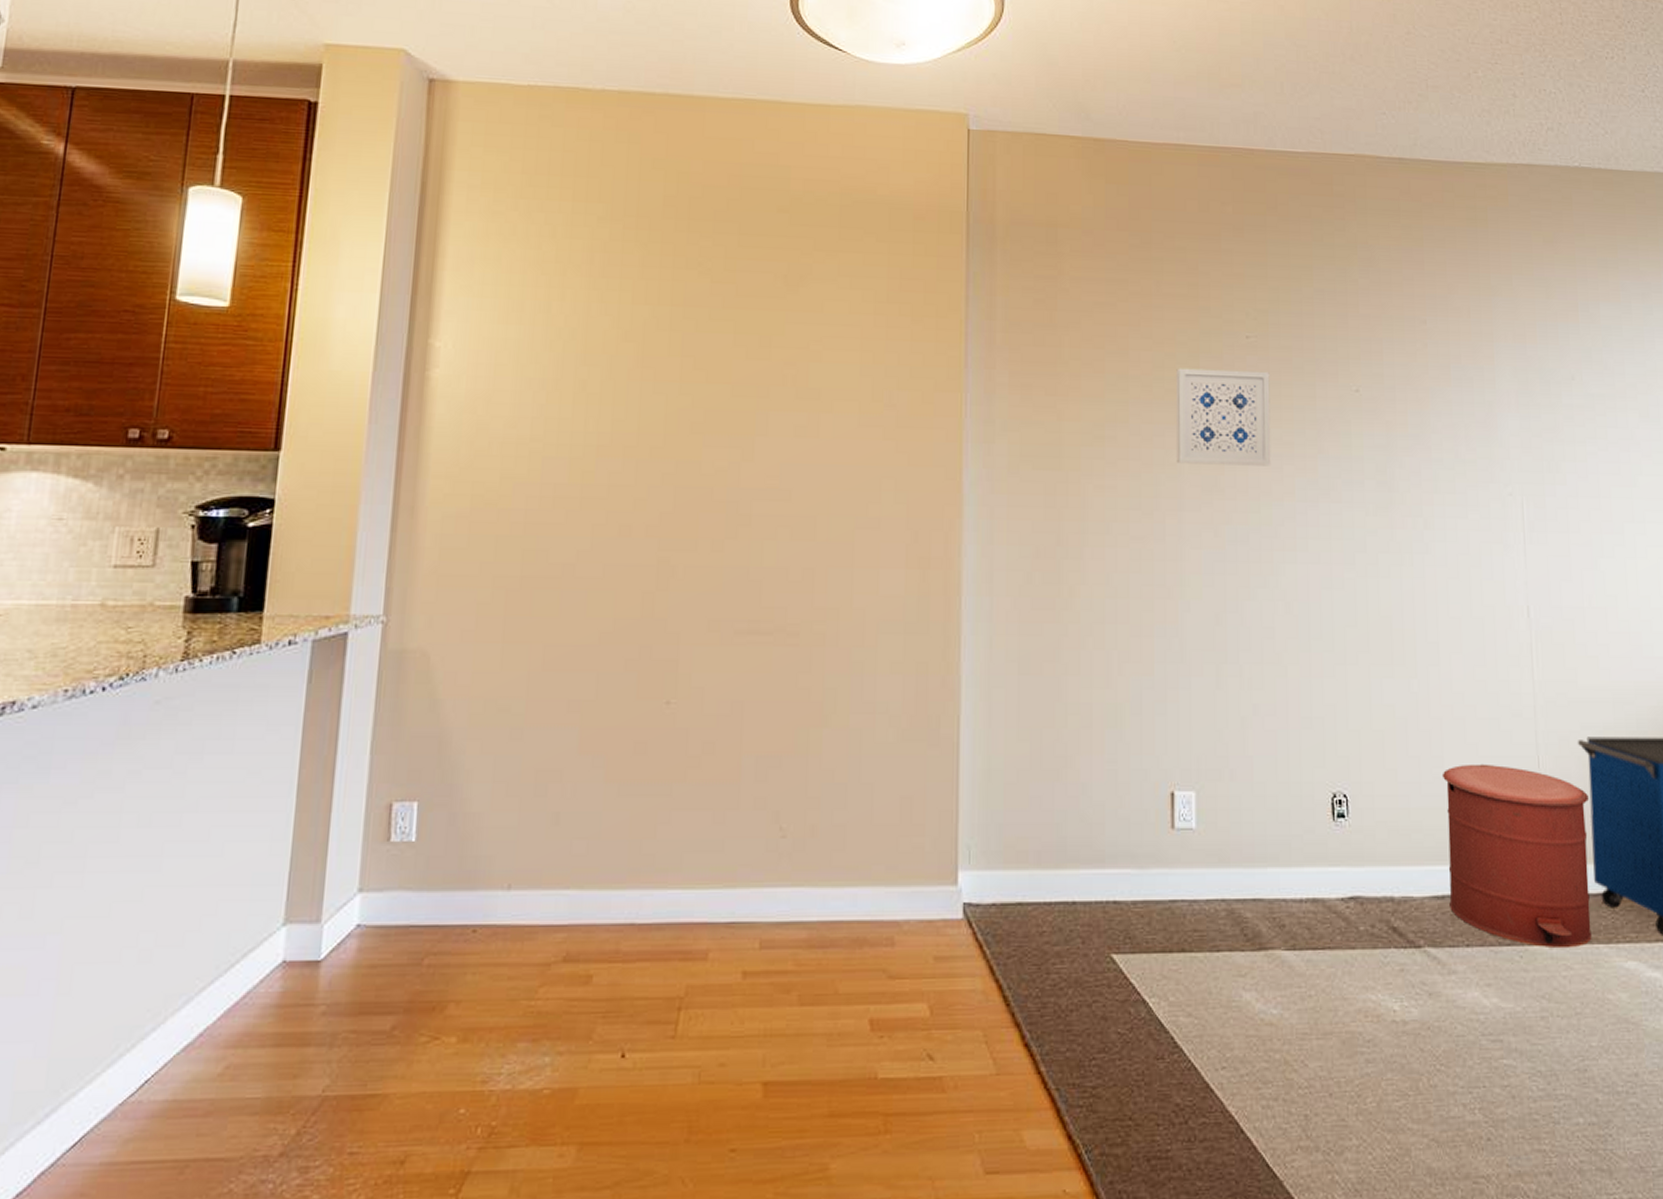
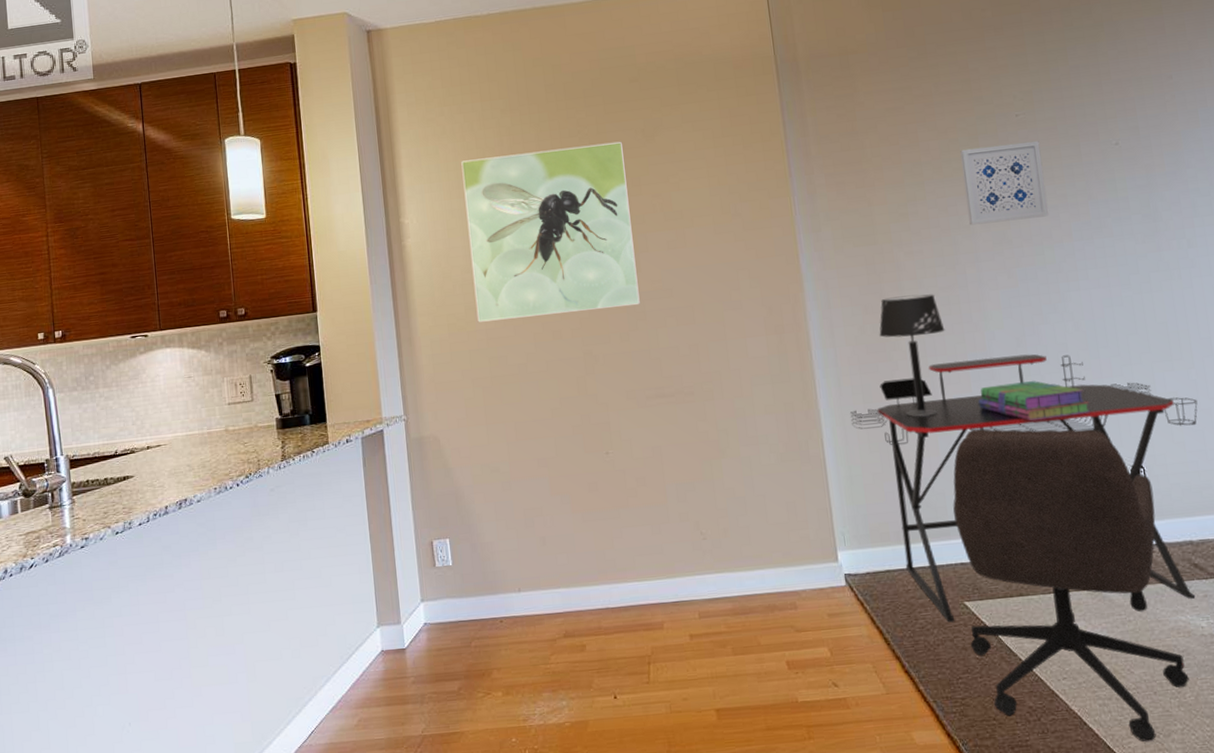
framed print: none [515,275,756,504] -> present [461,141,640,323]
desk: none [1000,634,1416,981] -> present [850,354,1198,623]
table lamp: none [1050,540,1131,701] -> present [879,294,945,417]
office chair: none [1112,726,1372,1160] -> present [953,429,1189,742]
stack of books: none [1161,670,1292,723] -> present [978,381,1090,421]

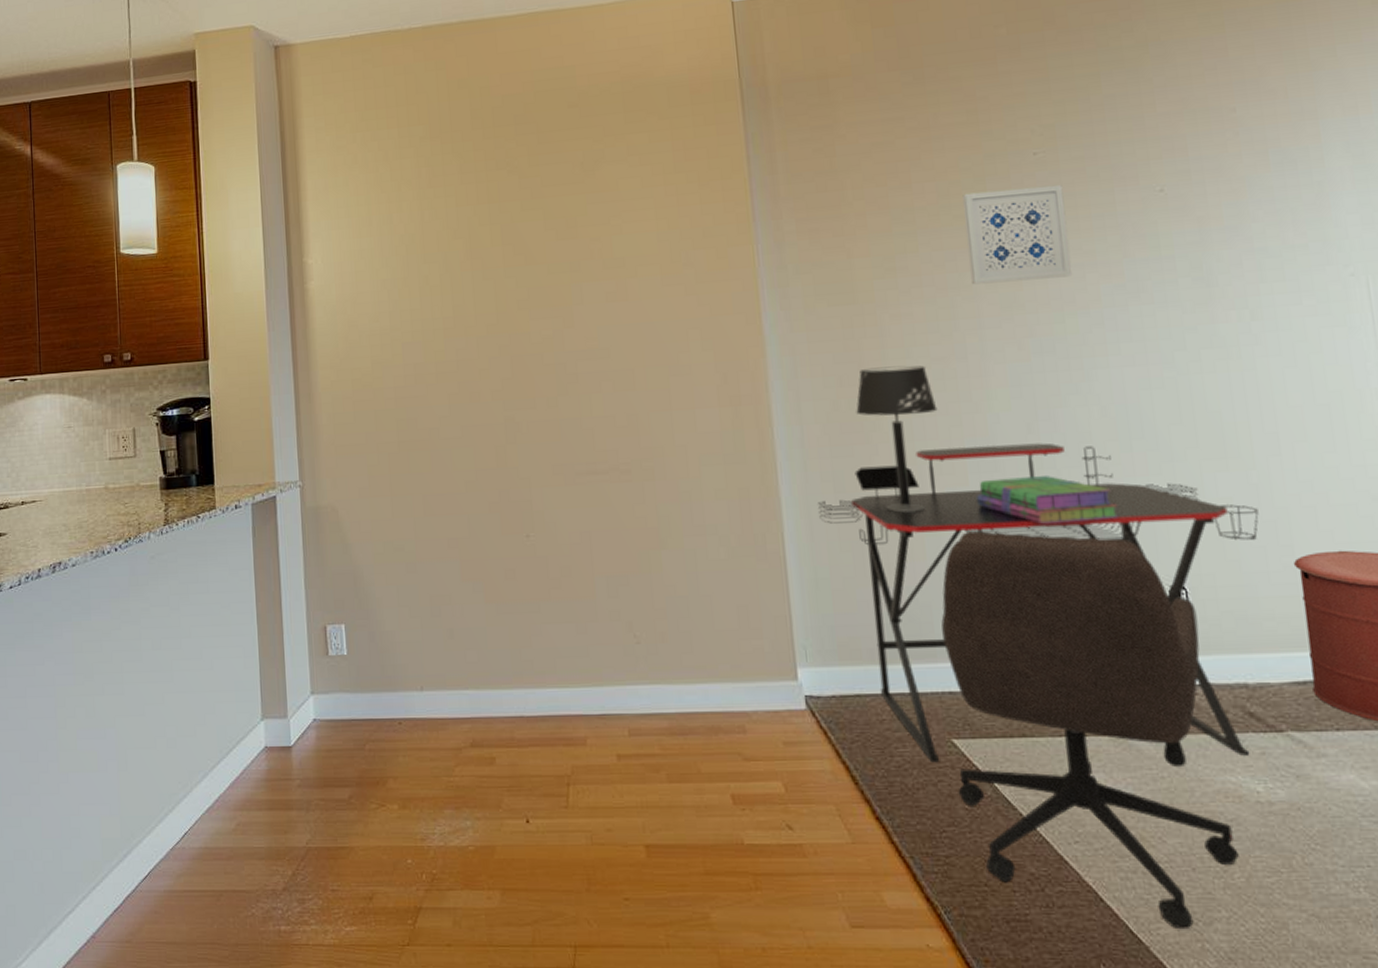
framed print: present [461,141,640,323] -> none [373,175,572,379]

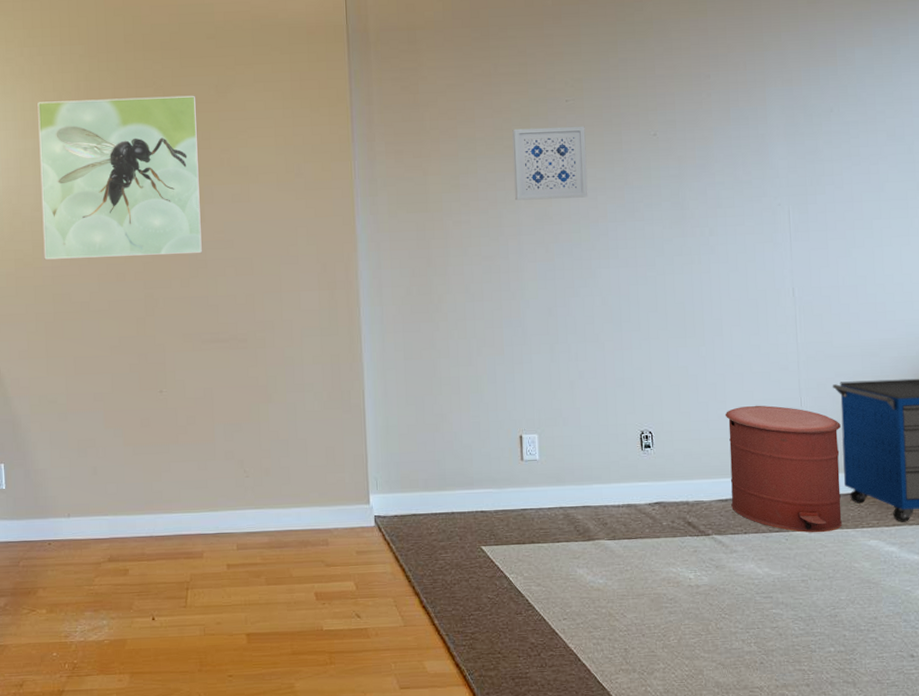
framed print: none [373,175,572,379] -> present [37,95,202,260]
desk: present [818,443,1259,763] -> none [392,323,705,564]
table lamp: present [856,365,938,513] -> none [424,261,485,375]
office chair: present [941,531,1239,928] -> none [478,390,674,678]
stack of books: present [977,476,1118,525] -> none [509,348,609,385]

